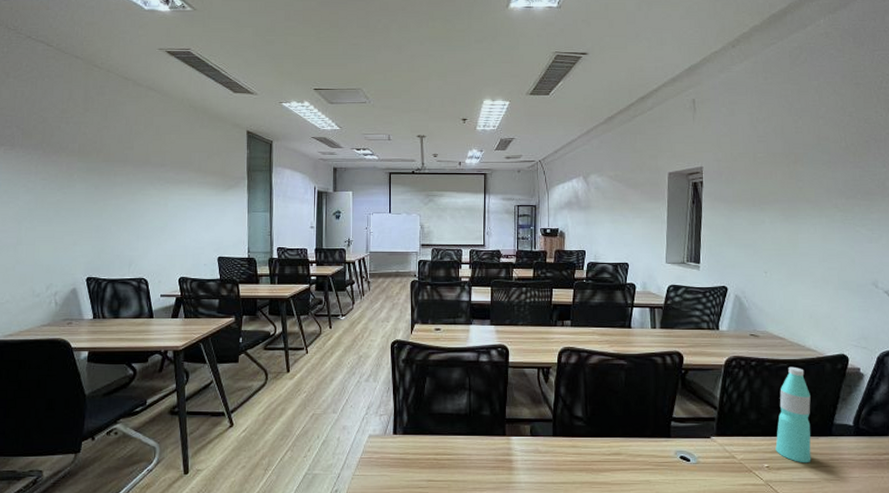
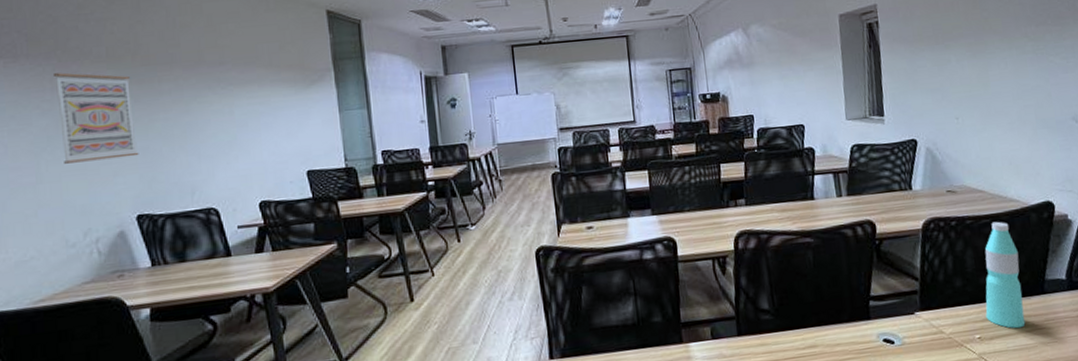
wall art: none [38,161,94,231] -> present [52,72,139,164]

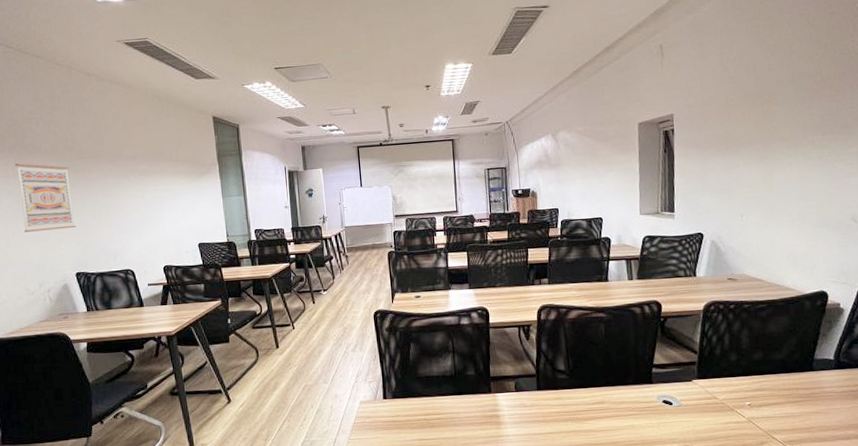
water bottle: present [985,221,1026,329] -> none [756,306,793,399]

